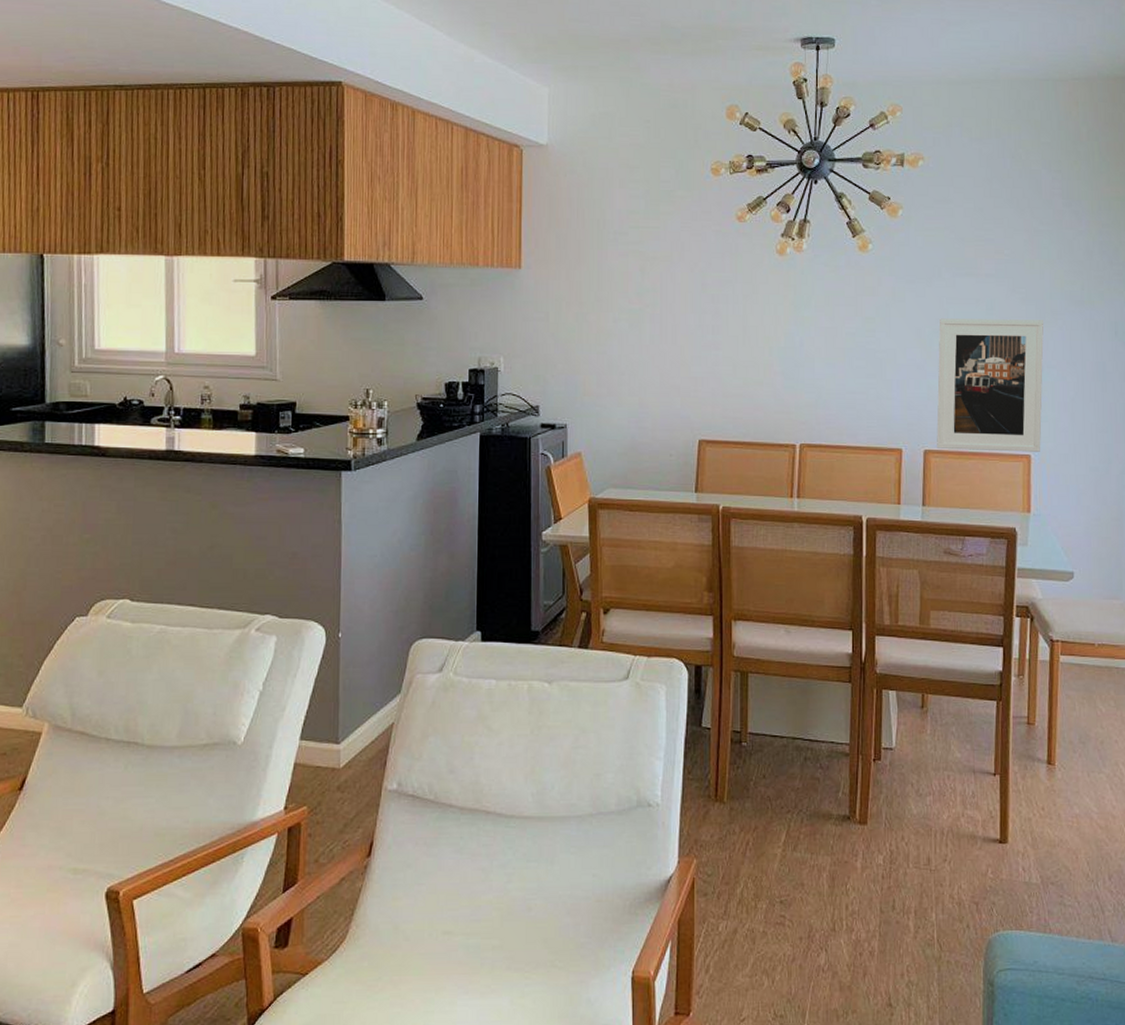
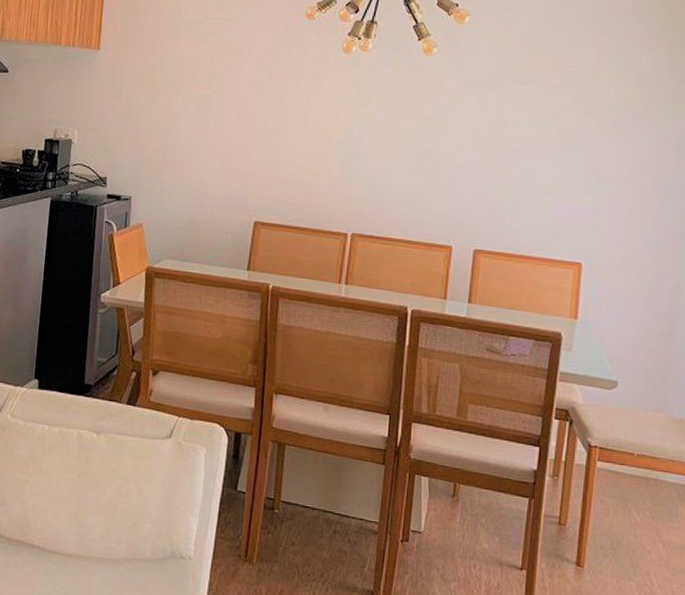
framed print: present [936,318,1044,452] -> none [487,124,606,261]

